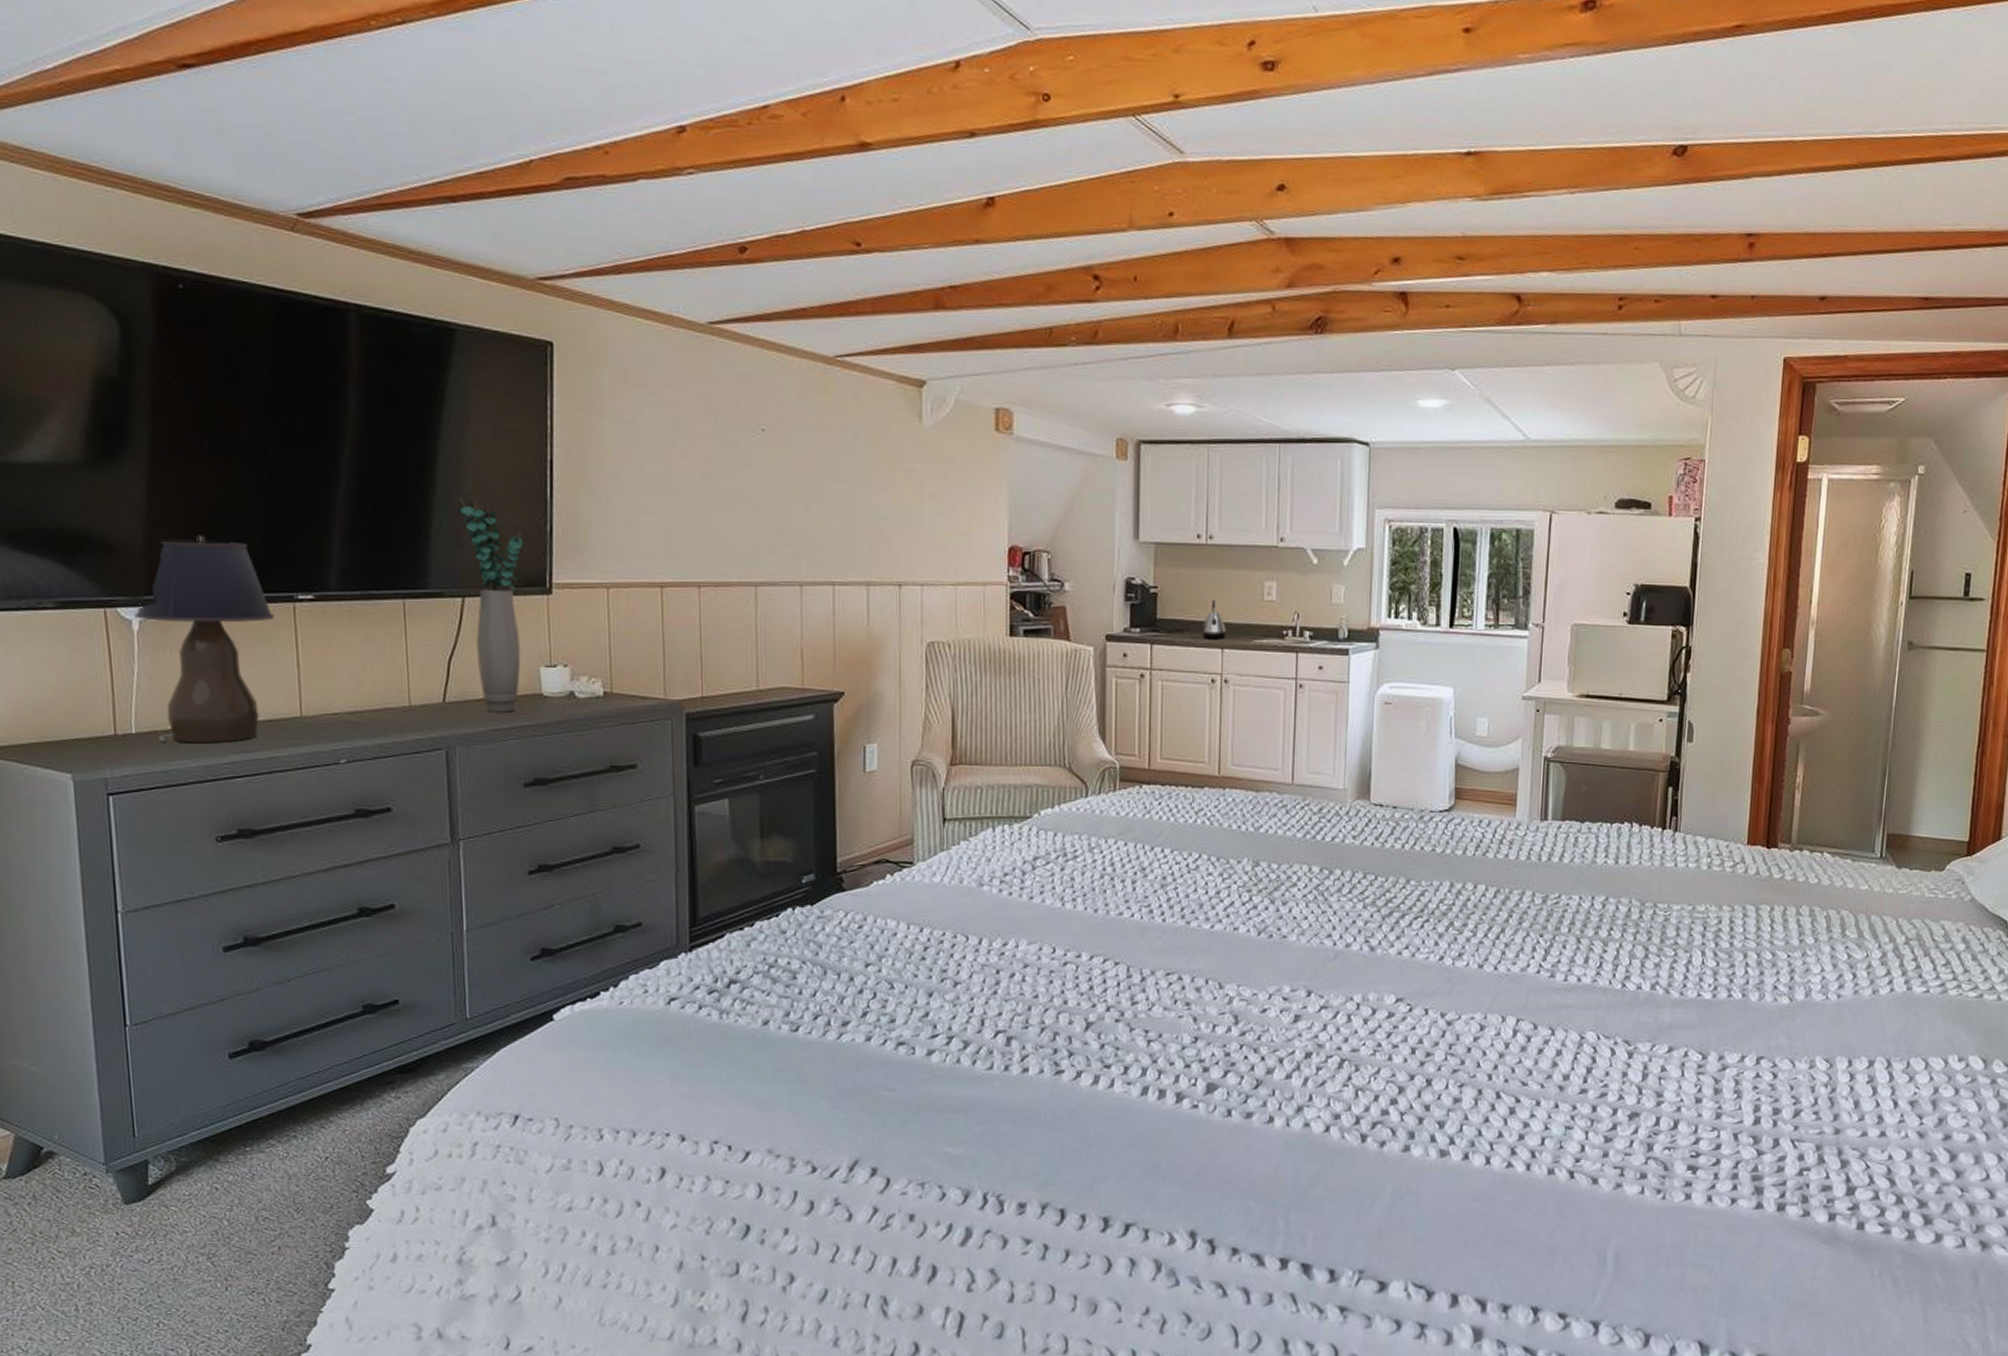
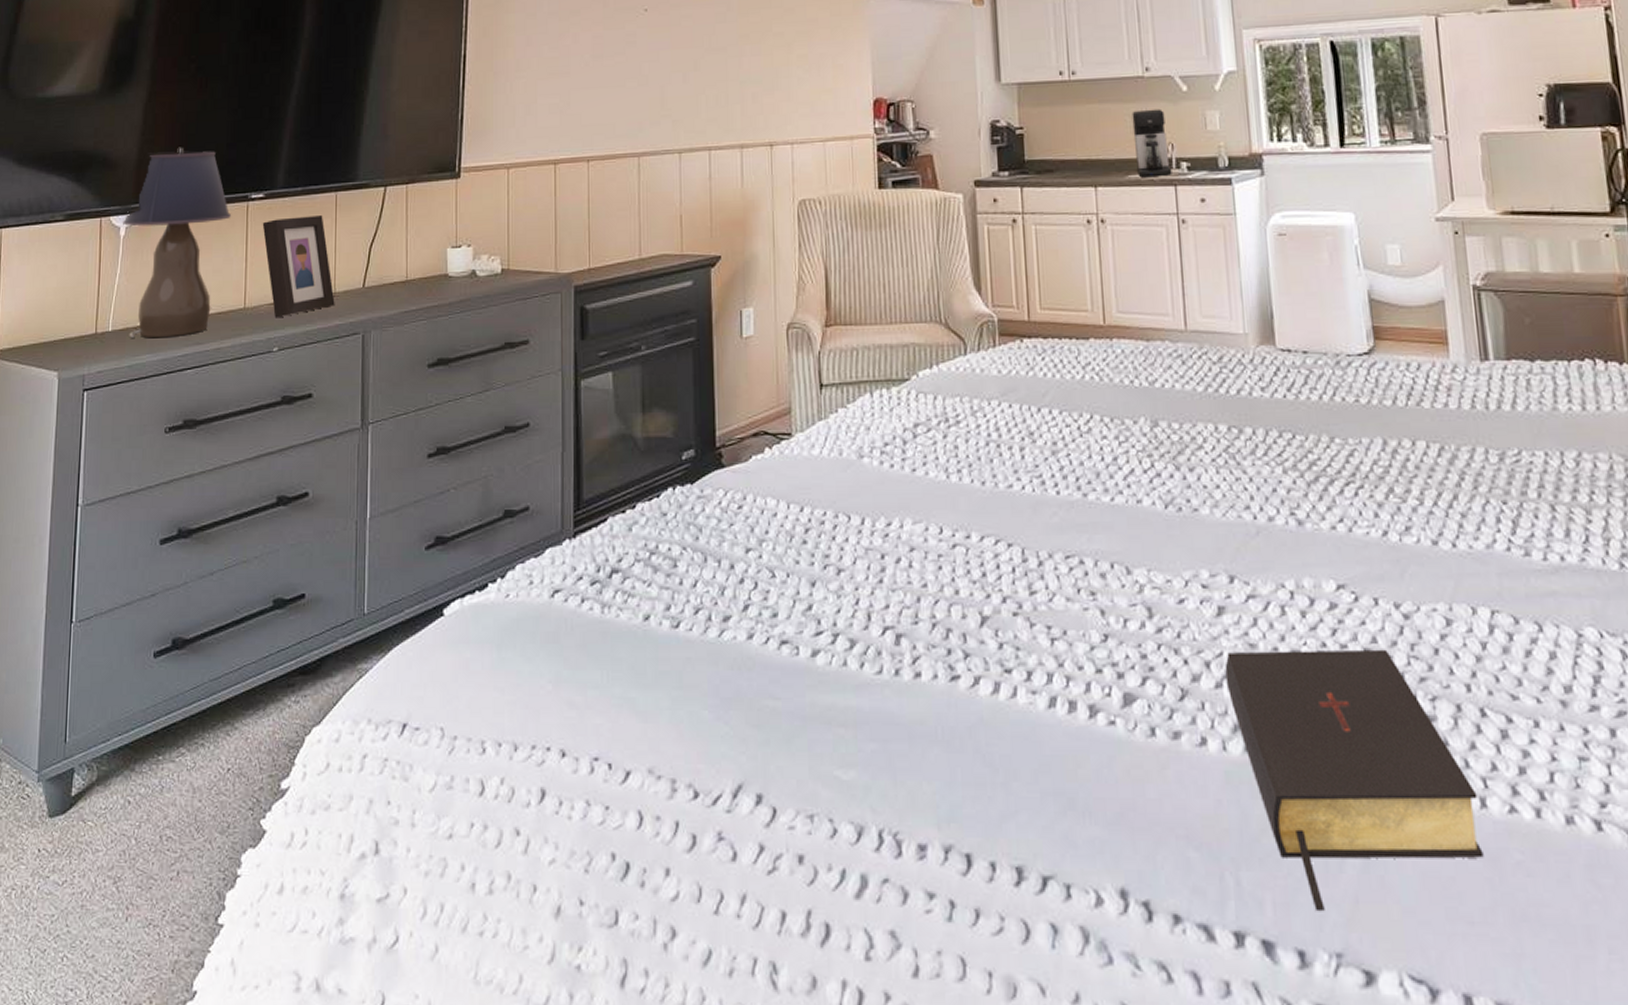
picture frame: none [314,623,411,729] -> present [262,216,335,318]
vase: present [457,497,524,713] -> none [385,95,439,295]
kettle: present [1201,599,1226,639] -> none [1072,136,1098,178]
coffee maker: none [1262,578,1295,644] -> present [1132,108,1172,178]
bible: none [1295,1048,1484,1241] -> present [1225,649,1484,910]

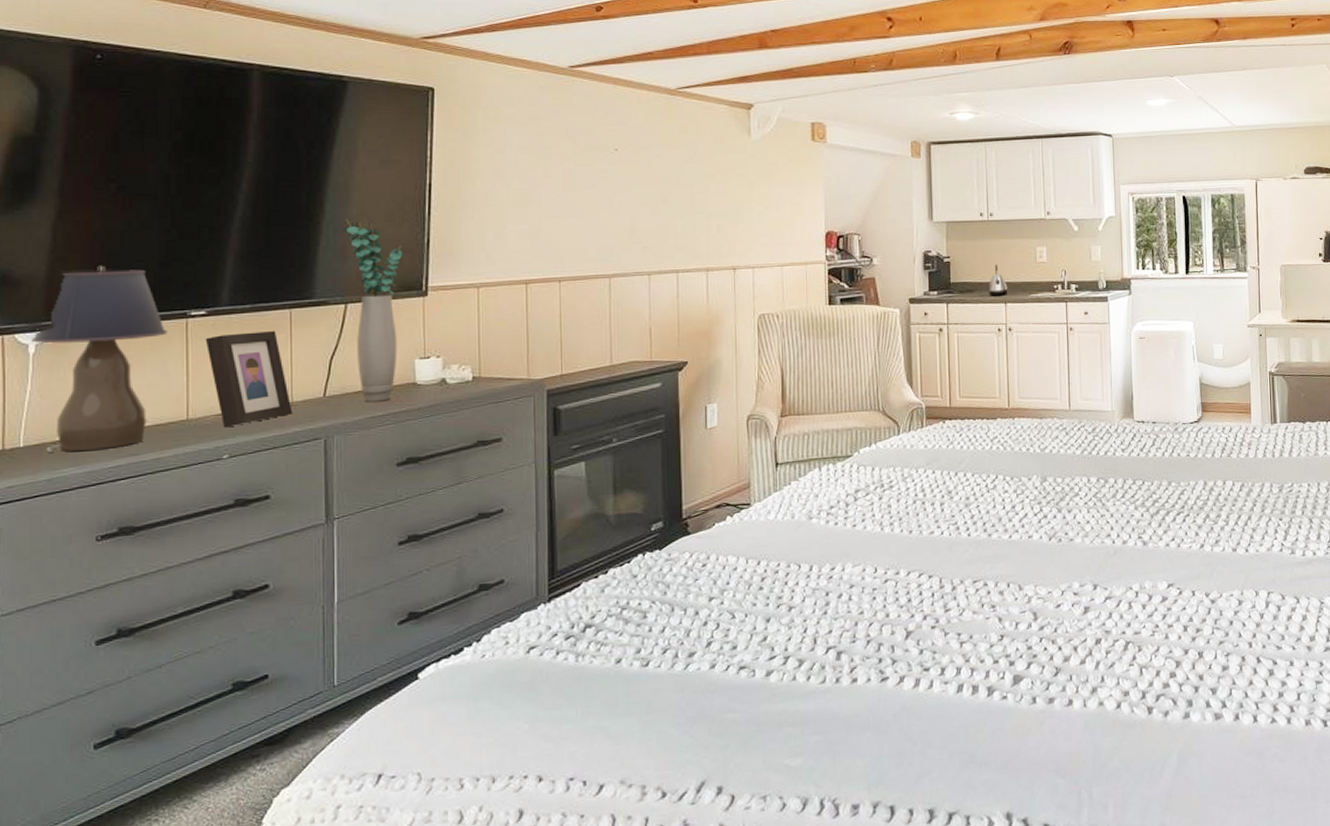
vase: none [385,95,439,295] -> present [344,218,403,402]
kettle: none [1072,136,1098,178] -> present [987,264,1008,296]
coffee maker: present [1132,108,1172,178] -> none [1035,244,1064,296]
bible: present [1225,649,1484,910] -> none [1088,625,1253,805]

